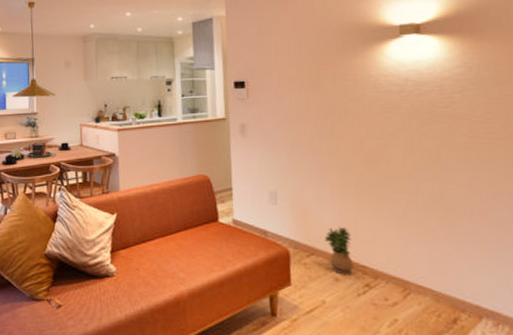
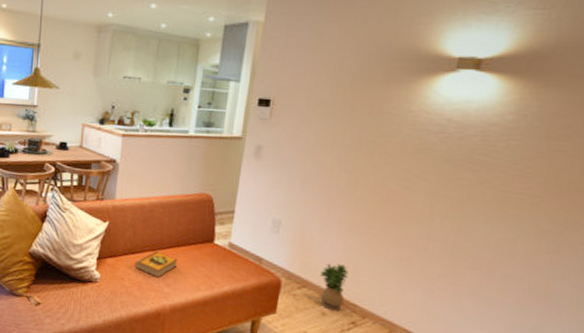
hardback book: none [147,237,187,264] -> present [135,251,177,278]

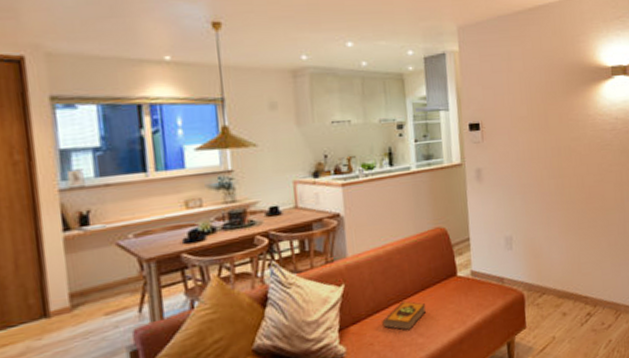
potted plant: present [319,263,349,311] -> none [553,262,578,309]

